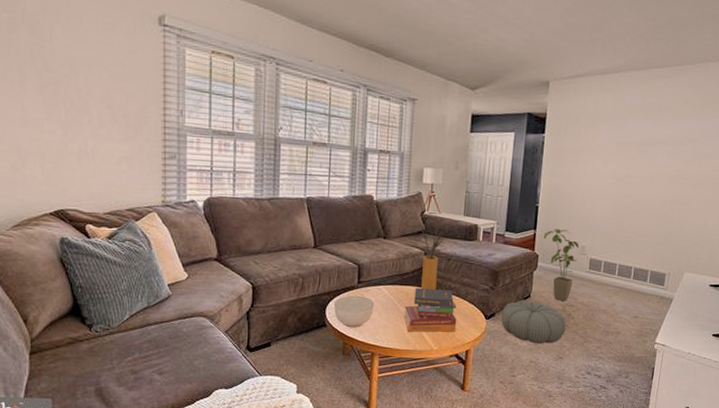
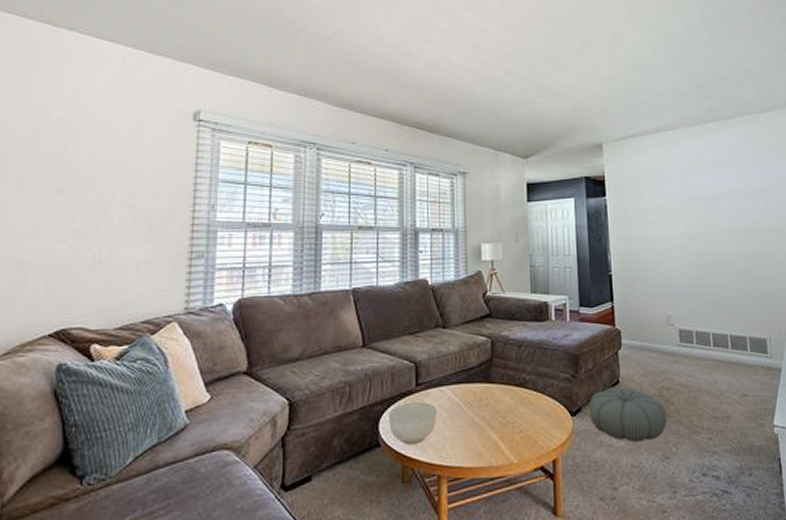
books: present [404,287,457,332] -> none [473,383,538,443]
vase: present [421,215,450,291] -> none [485,296,517,386]
house plant: present [543,228,579,302] -> none [622,297,665,385]

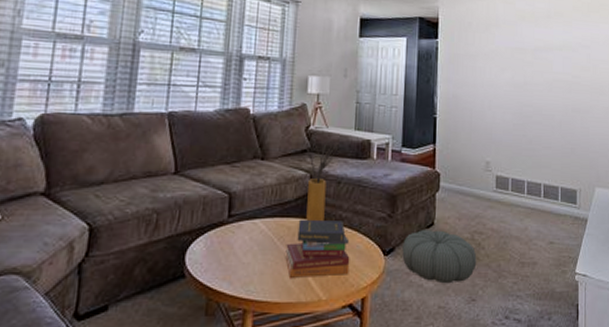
bowl: present [388,401,437,445] -> none [195,233,248,278]
books: none [473,383,538,443] -> present [285,219,350,278]
vase: none [485,296,517,386] -> present [306,130,340,222]

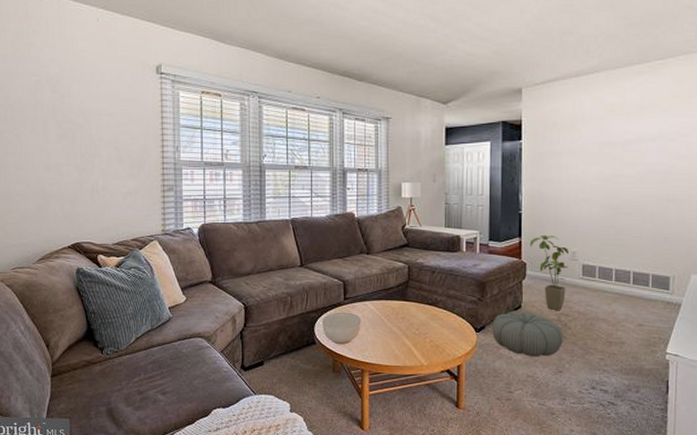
bowl: none [195,233,248,278] -> present [321,312,361,345]
books: present [285,219,350,278] -> none [391,301,446,348]
vase: present [306,130,340,222] -> none [403,229,432,304]
house plant: none [443,142,483,229] -> present [529,234,569,311]

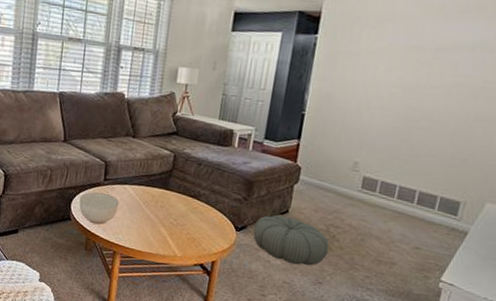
house plant: present [529,234,569,311] -> none [307,139,351,222]

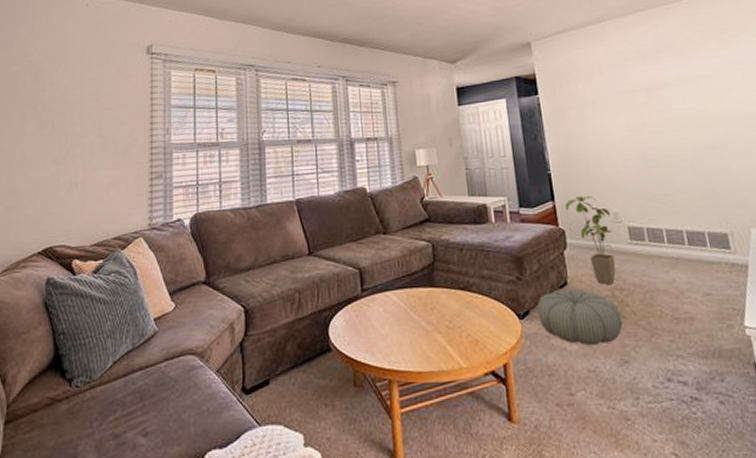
bowl: present [79,192,119,225] -> none [336,307,384,350]
house plant: none [307,139,351,222] -> present [564,195,616,285]

